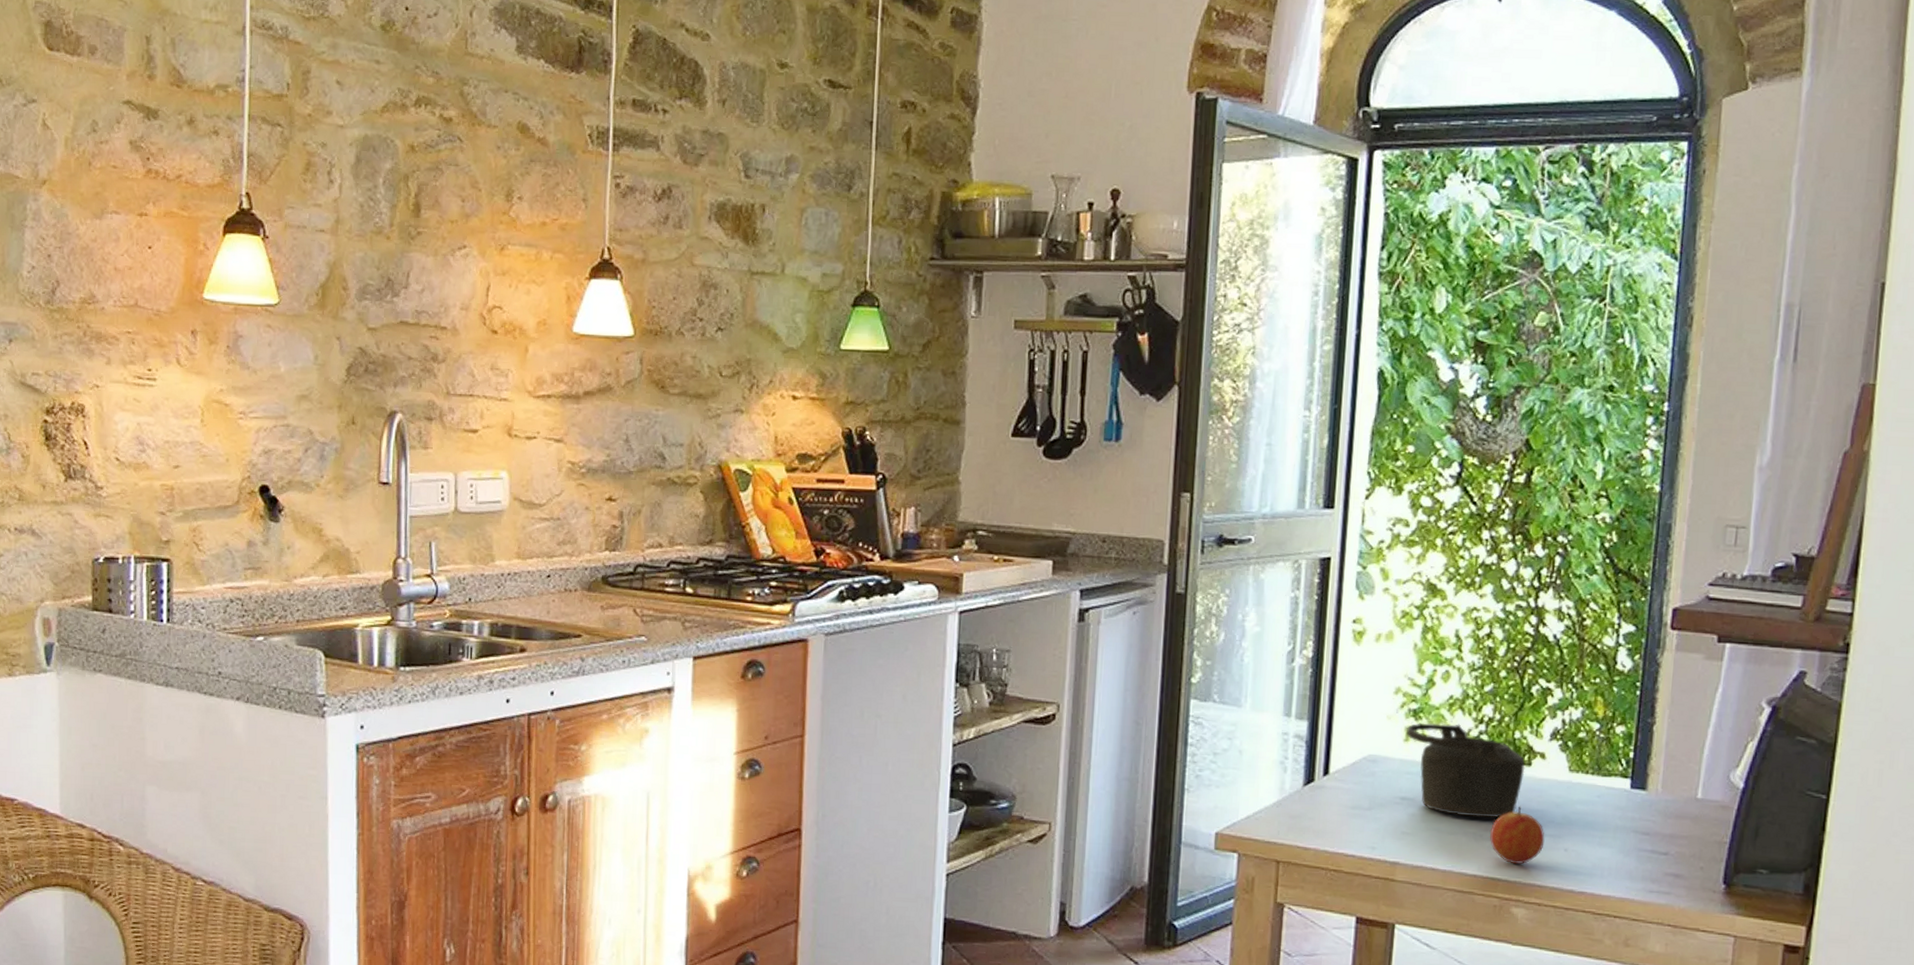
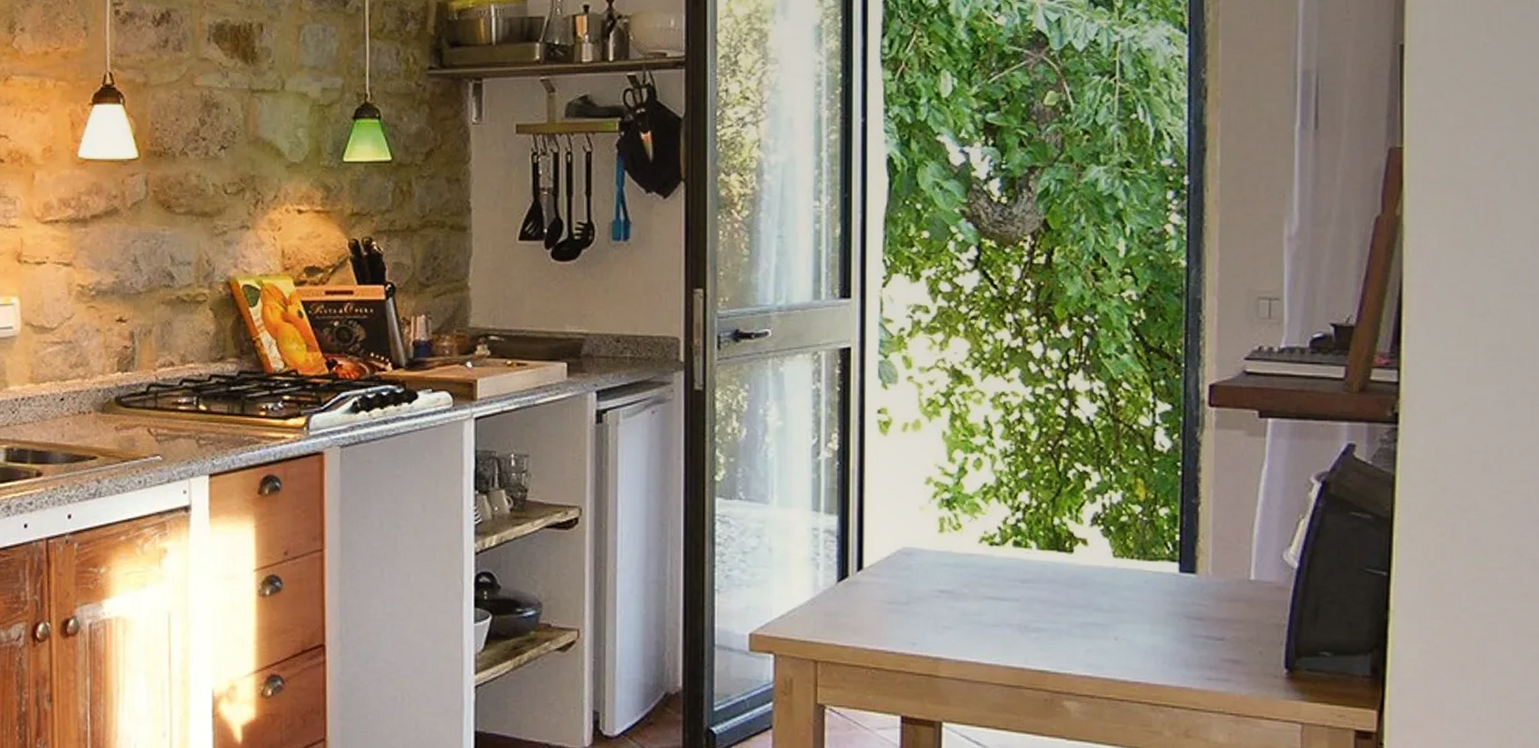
teapot: present [1406,723,1526,818] -> none [941,512,1067,608]
fruit: present [1489,806,1545,865] -> none [1034,595,1093,656]

